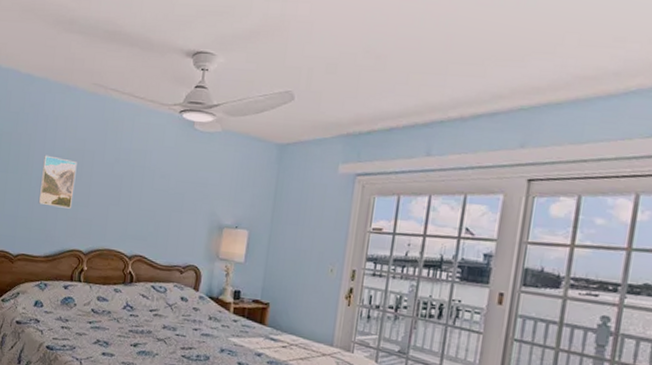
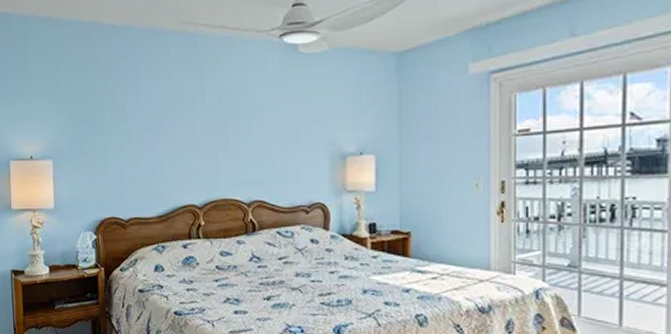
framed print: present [38,155,77,209] -> none [141,108,178,162]

